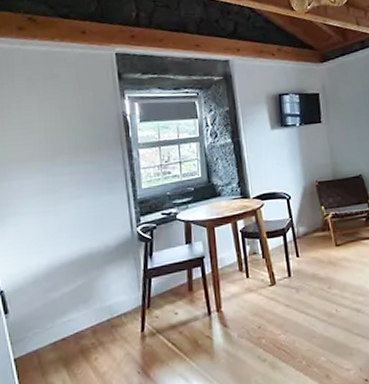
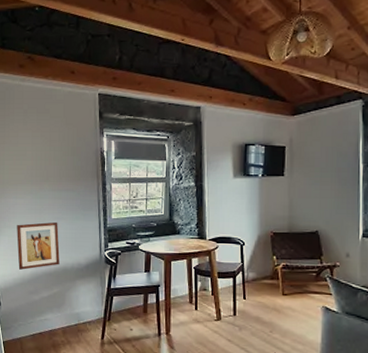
wall art: none [25,200,83,265] -> present [17,221,60,270]

